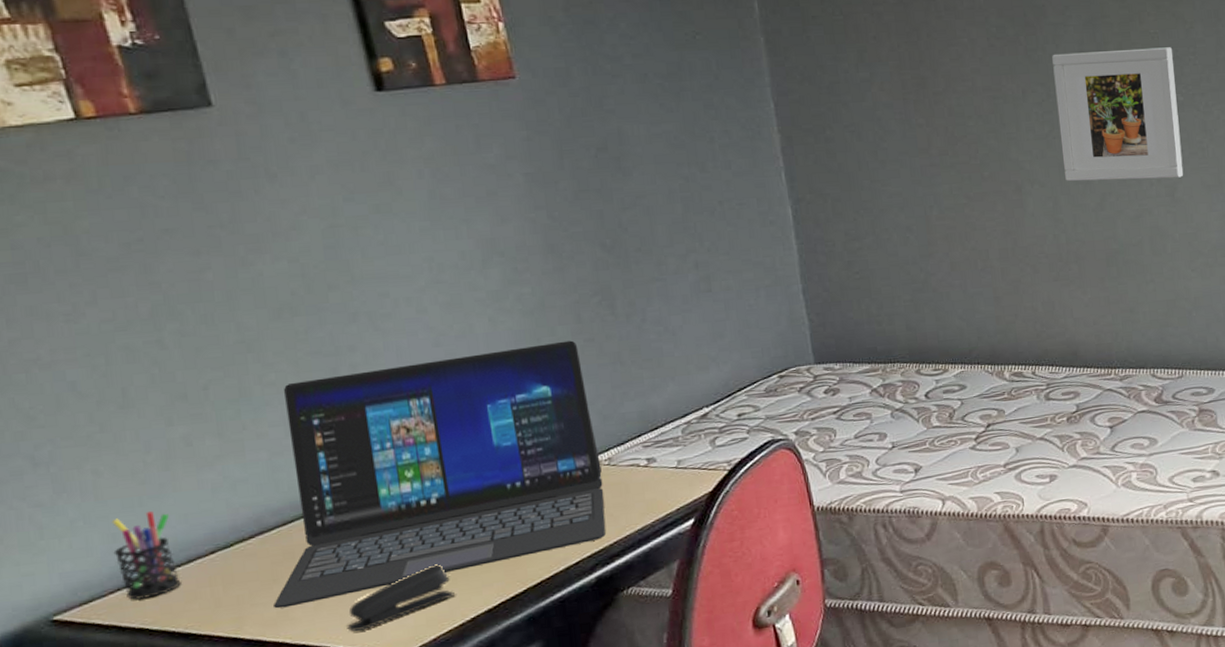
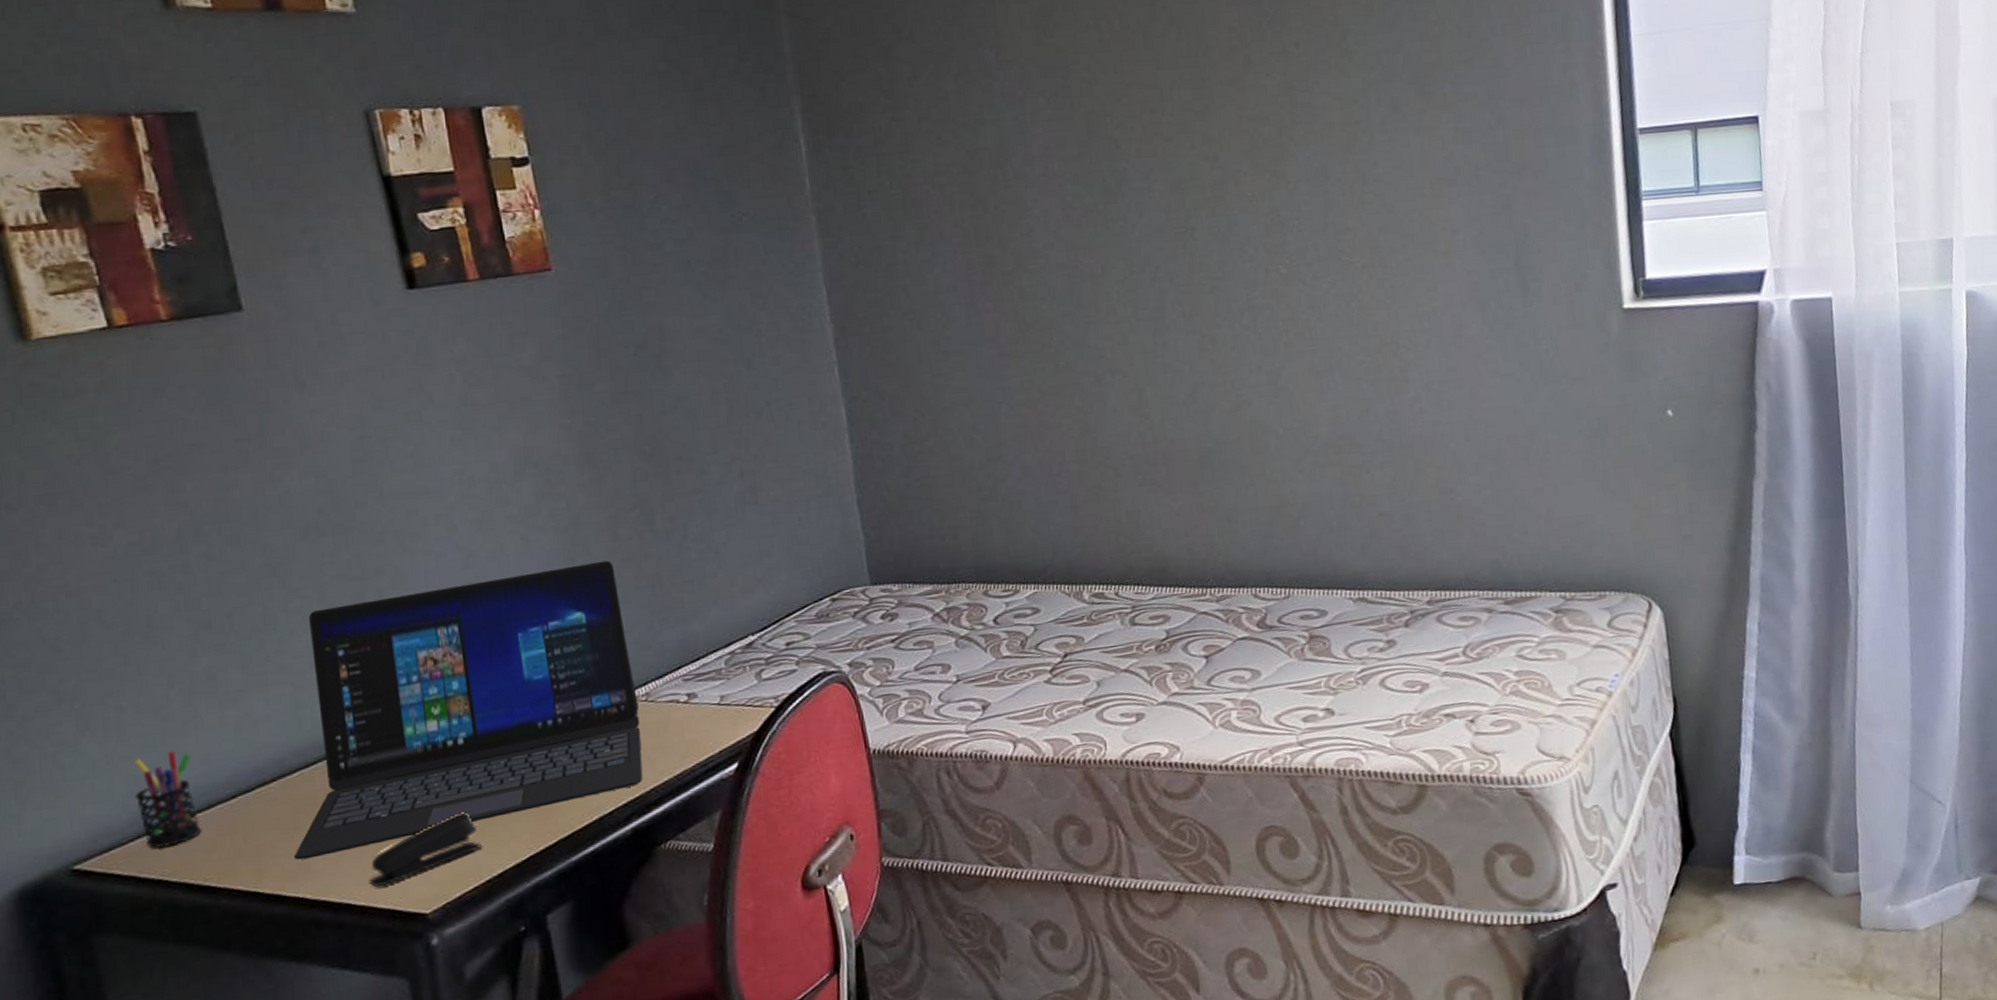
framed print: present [1052,47,1184,181] -> none [1135,211,1288,370]

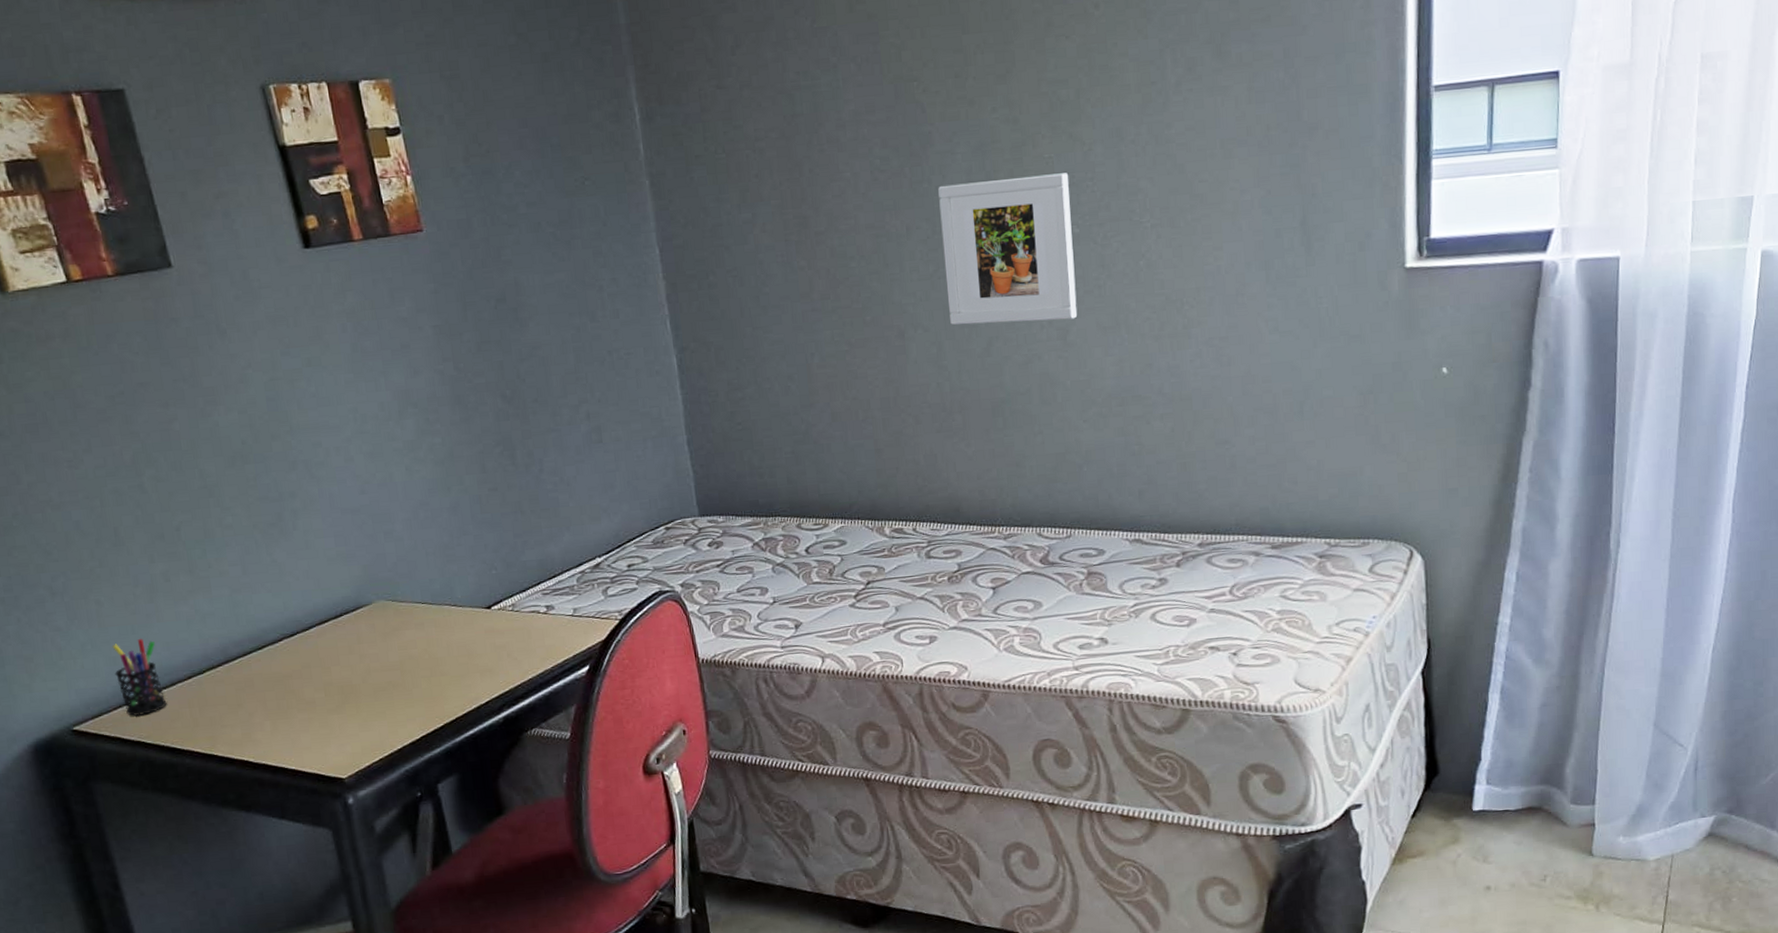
laptop: present [294,560,643,860] -> none [239,489,511,731]
stapler: present [369,812,482,887] -> none [297,697,384,755]
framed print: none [1135,211,1288,370] -> present [938,173,1078,325]

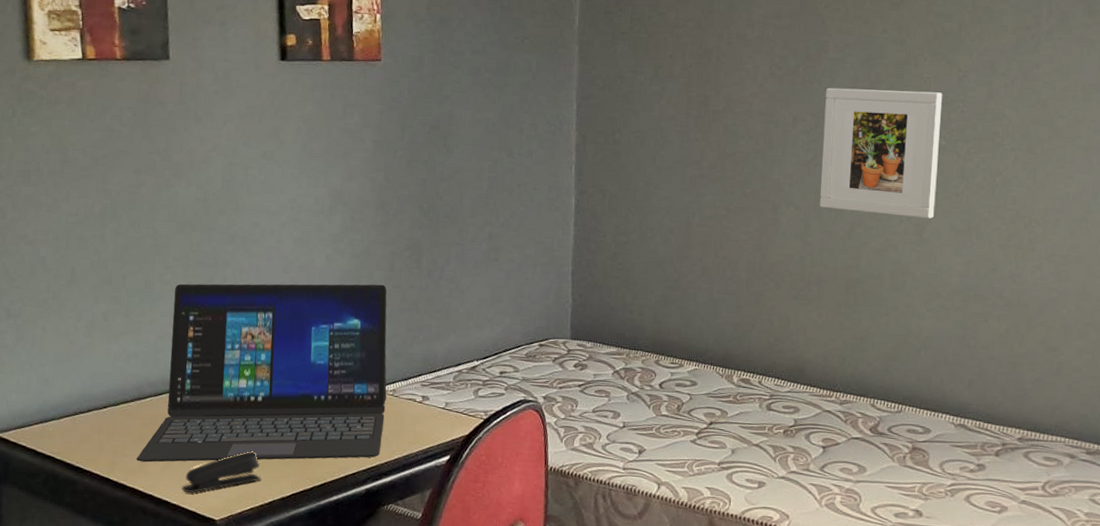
pen holder: present [112,639,167,716] -> none [43,366,83,433]
laptop: none [239,489,511,731] -> present [137,283,387,463]
stapler: none [297,697,384,755] -> present [182,451,261,493]

